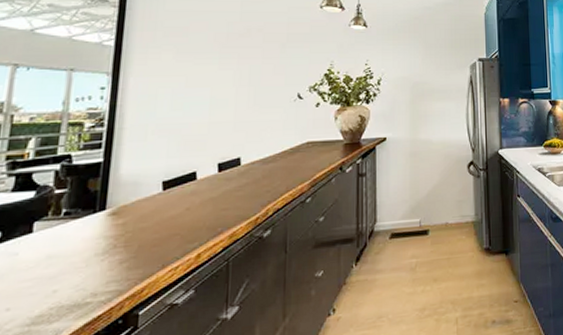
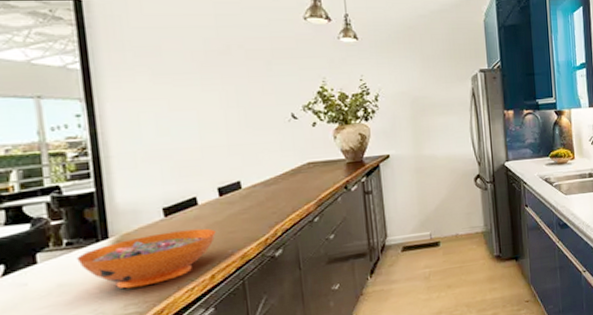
decorative bowl: none [71,204,209,264] -> present [76,228,216,289]

